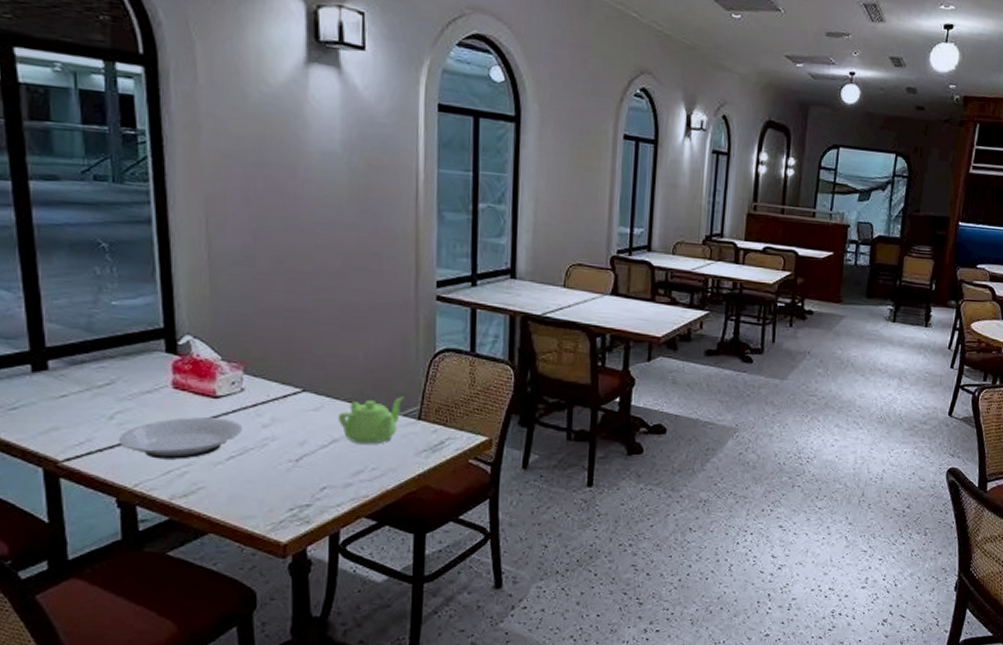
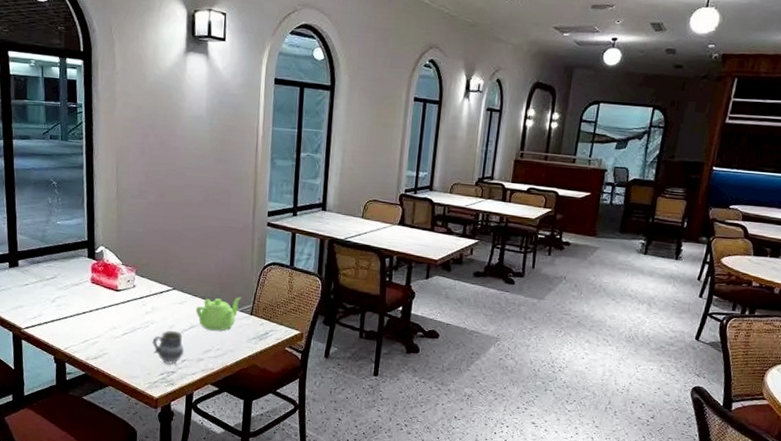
plate: present [119,417,244,459] -> none [57,303,134,333]
cup: none [275,449,324,496] -> present [153,331,184,365]

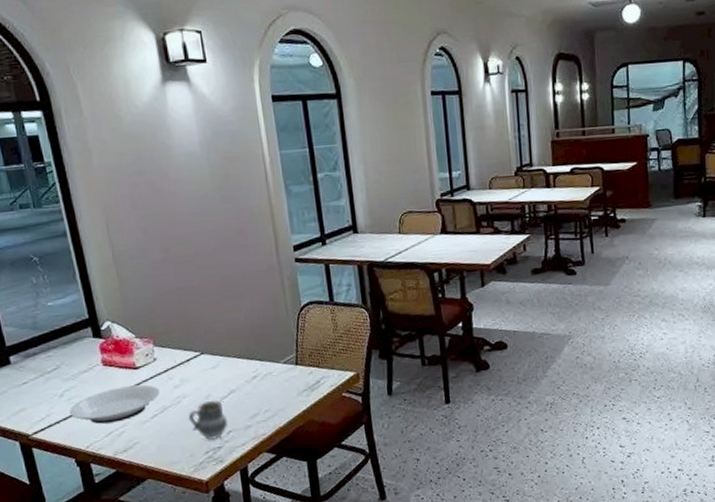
plate: none [57,303,134,333] -> present [69,384,161,424]
teapot: present [195,297,241,331] -> none [231,347,282,392]

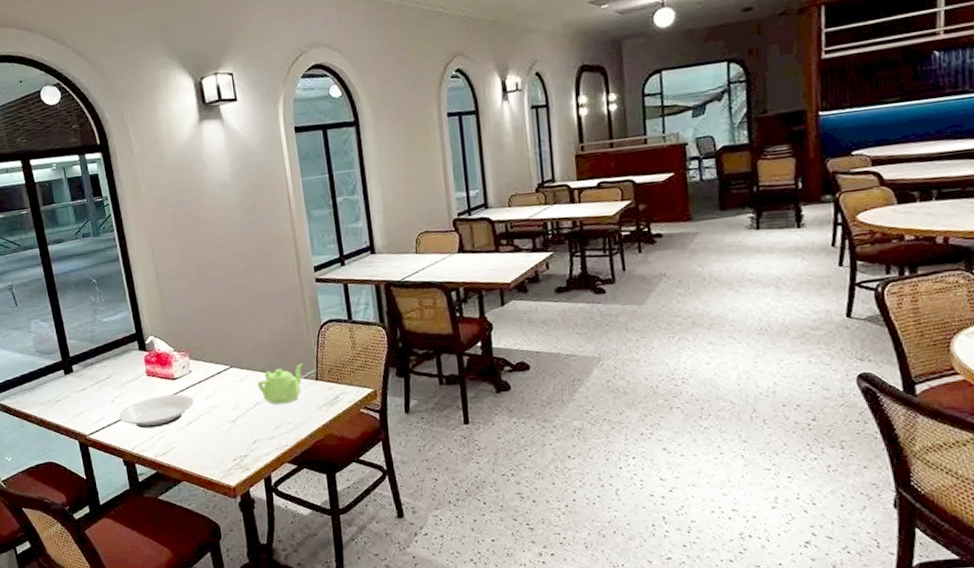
cup: present [189,400,228,441] -> none [219,411,254,449]
teapot: none [231,347,282,392] -> present [257,363,303,404]

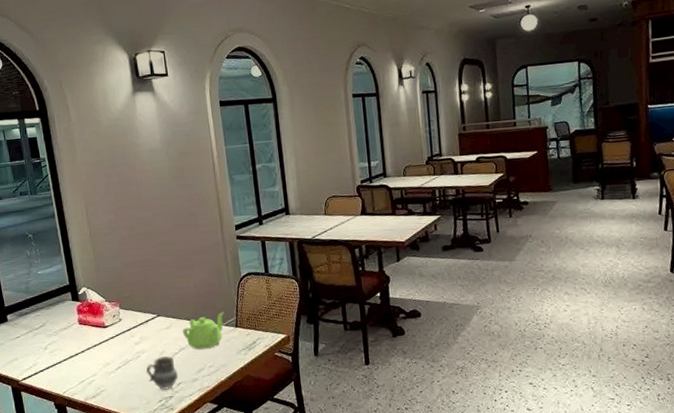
plate: present [119,394,195,429] -> none [51,341,124,373]
cup: none [219,411,254,449] -> present [146,356,178,391]

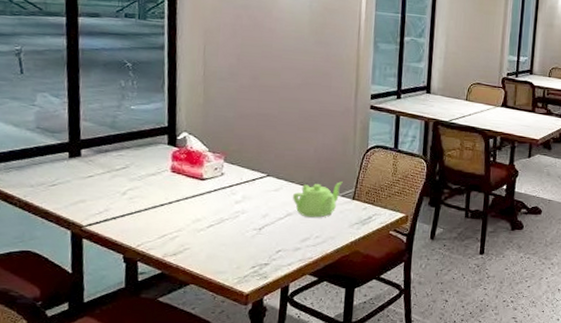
cup: present [146,356,178,391] -> none [243,220,279,257]

